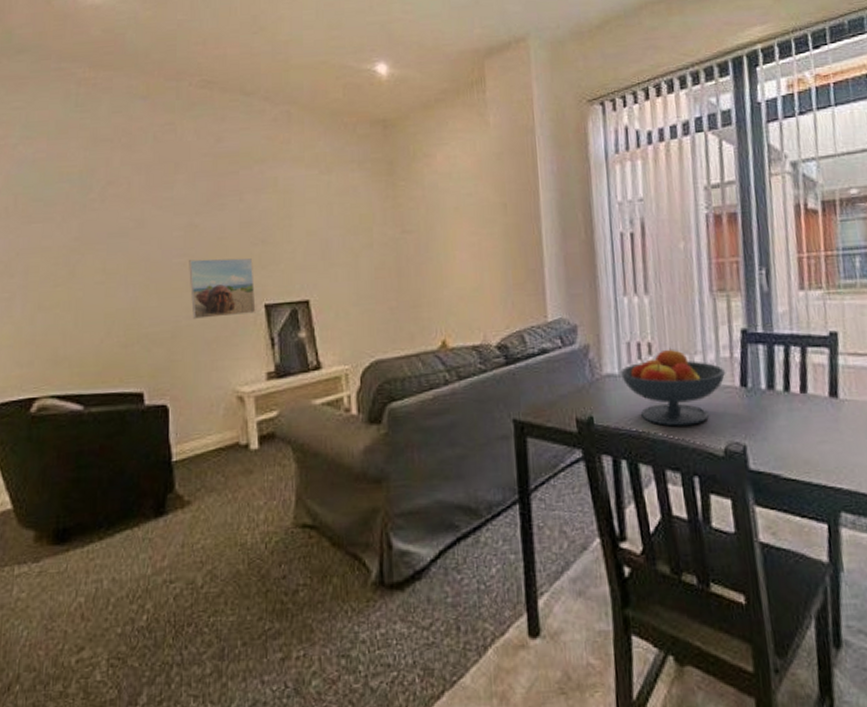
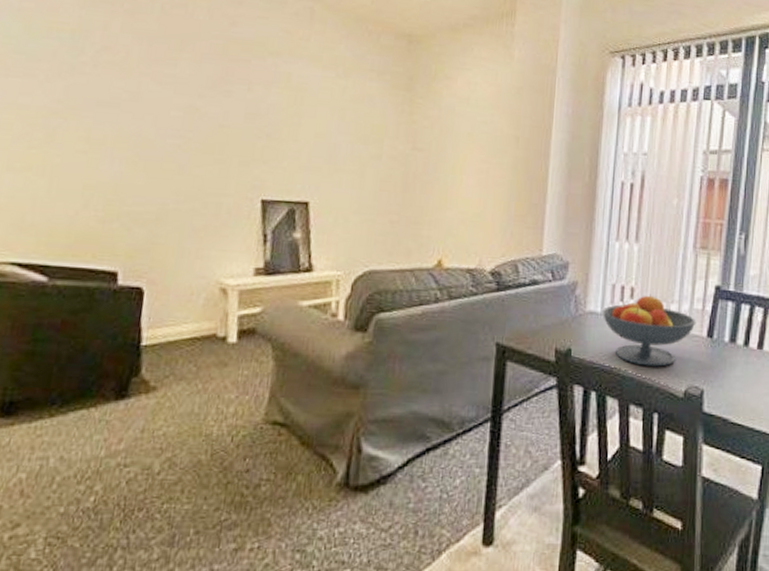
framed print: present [189,258,256,319] -> none [181,143,254,207]

